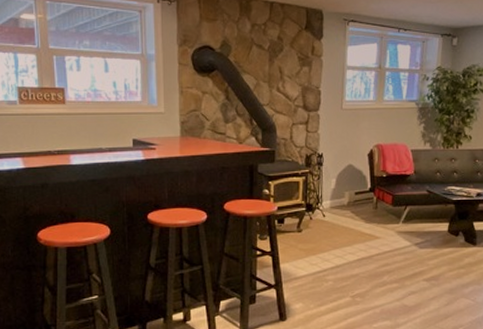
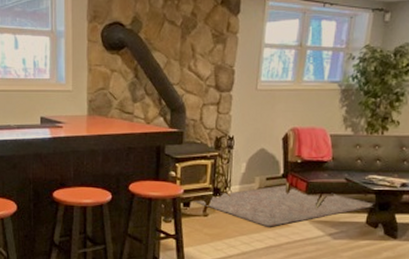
rug: none [288,199,454,240] -> present [194,185,374,227]

